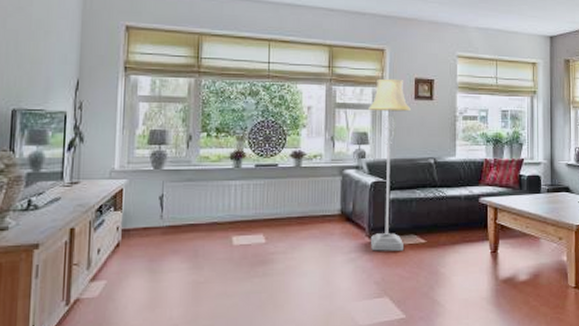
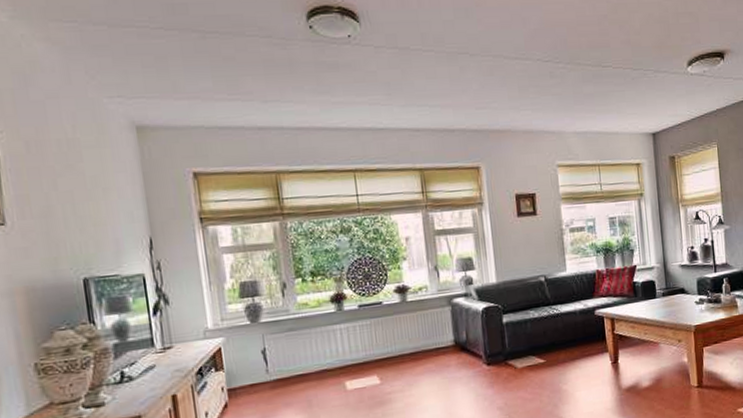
floor lamp: present [369,78,411,251] -> none [470,197,523,377]

